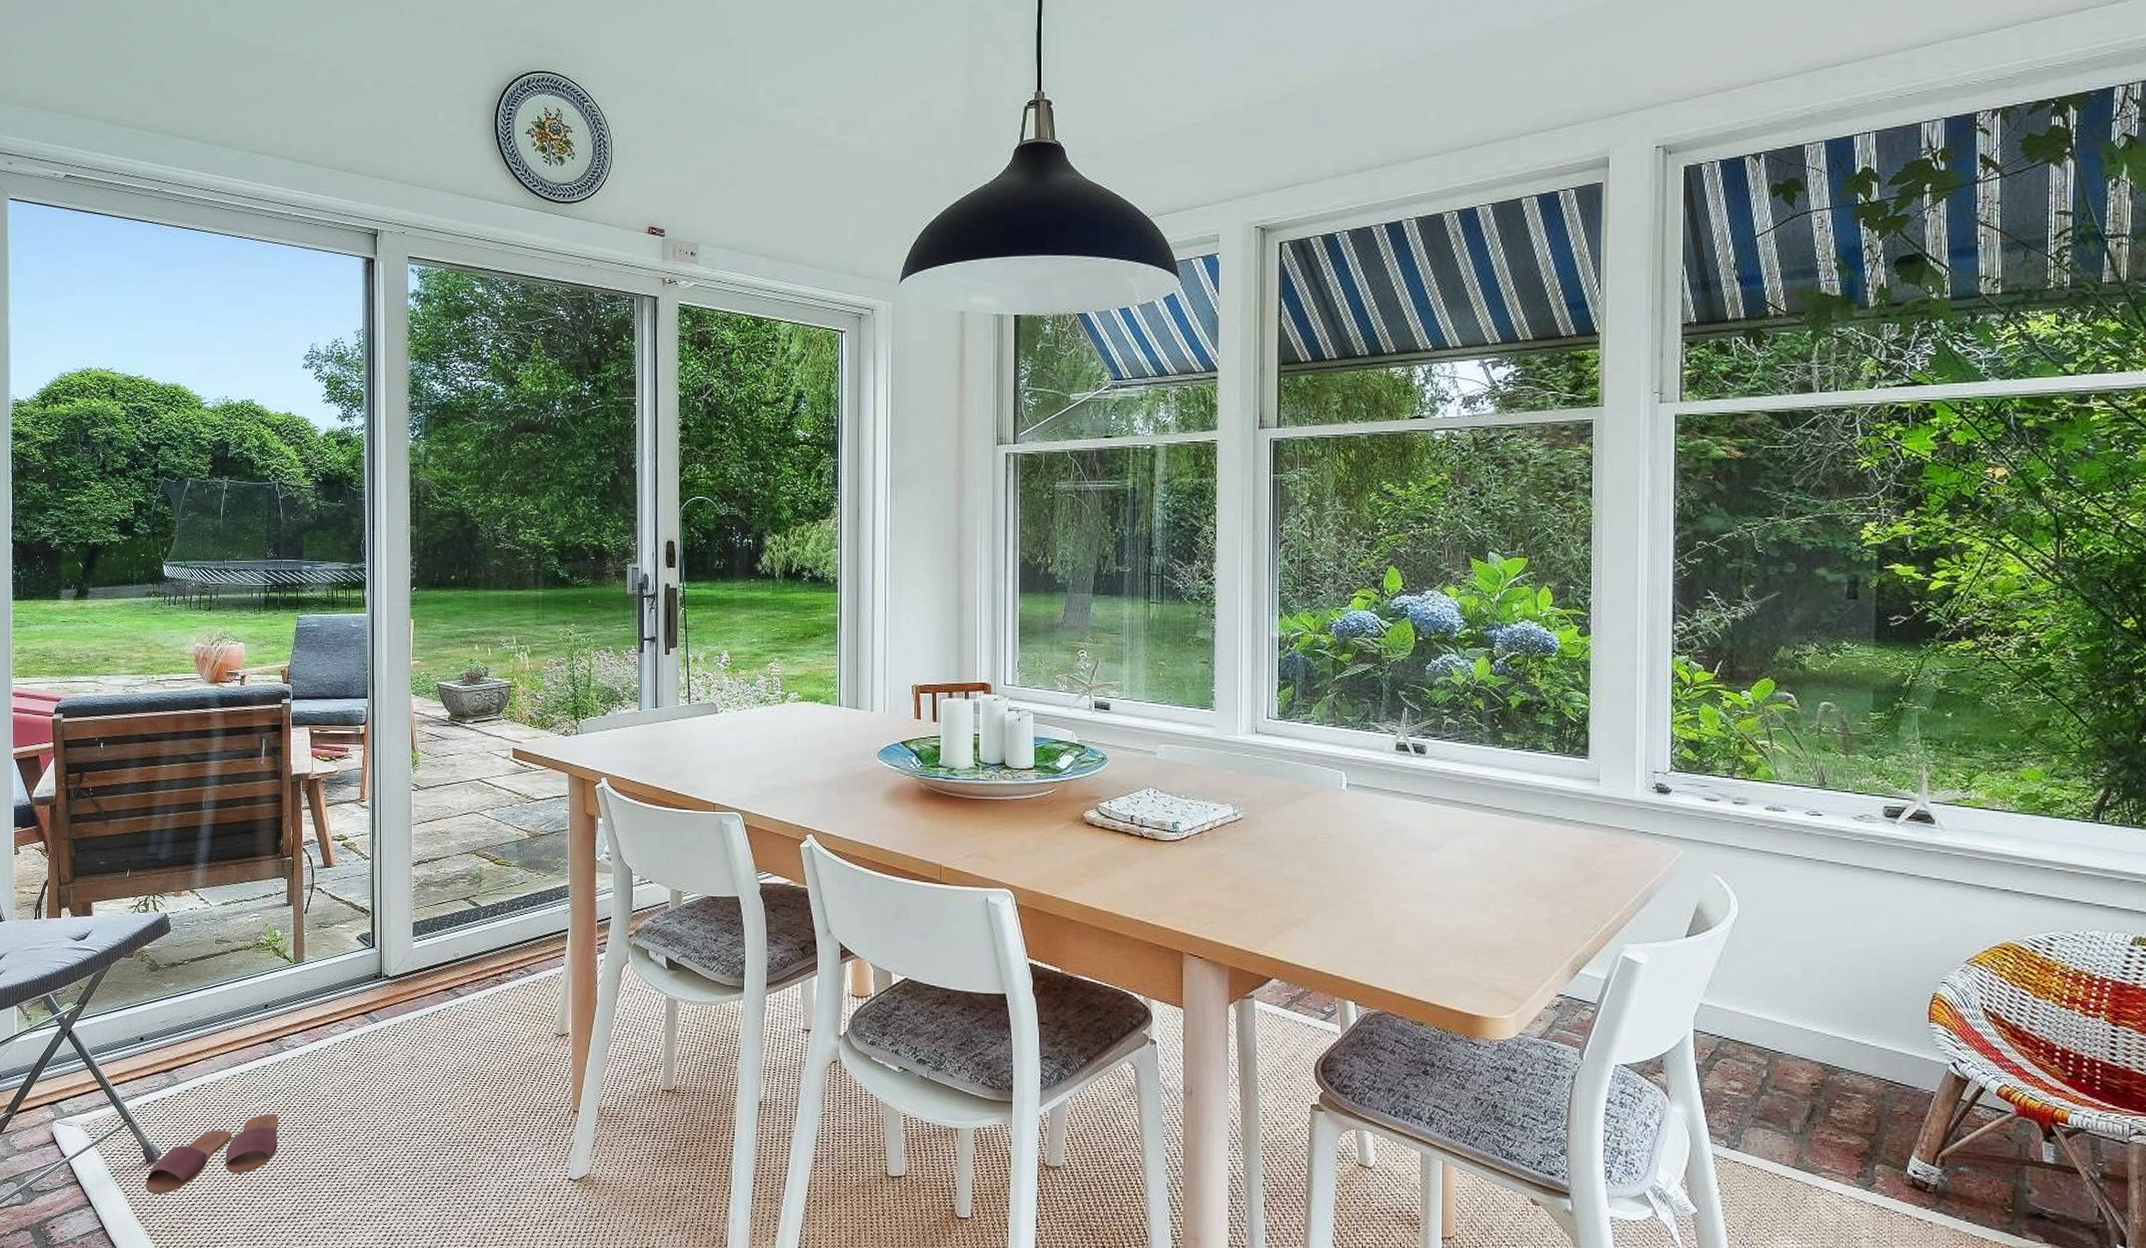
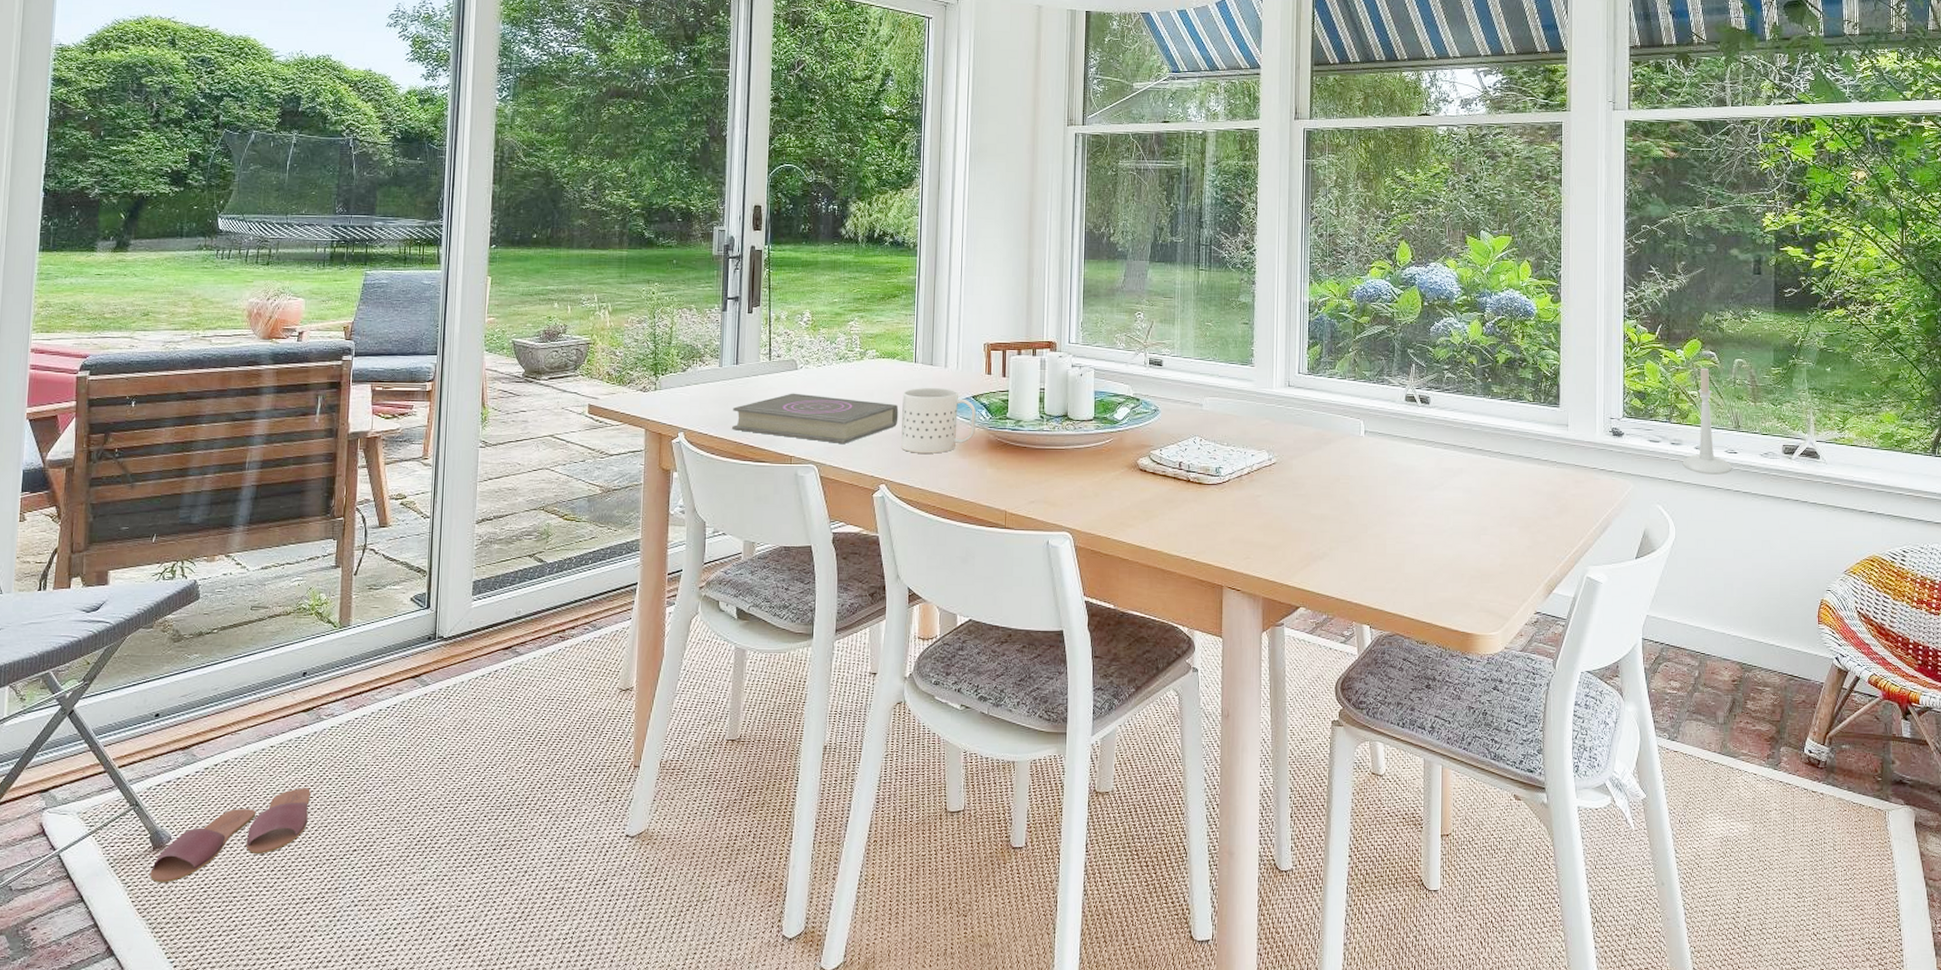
book: none [654,737,824,791] -> present [732,393,899,444]
mug: none [828,732,905,803] -> present [901,387,976,454]
candlestick: none [1748,712,1815,841] -> present [1682,368,1732,475]

